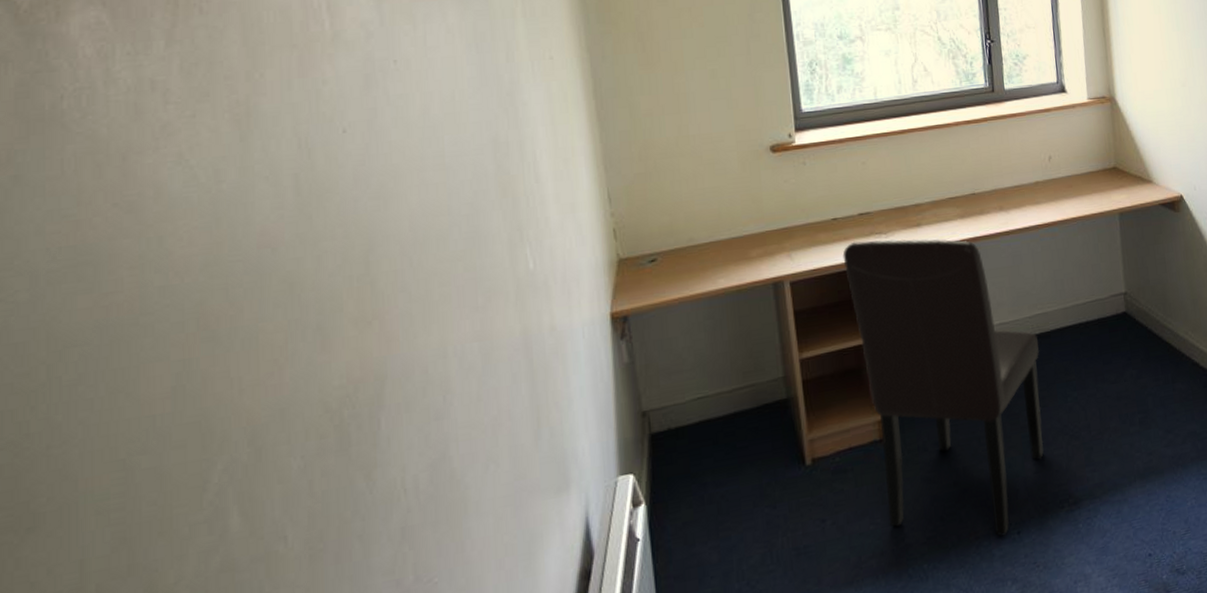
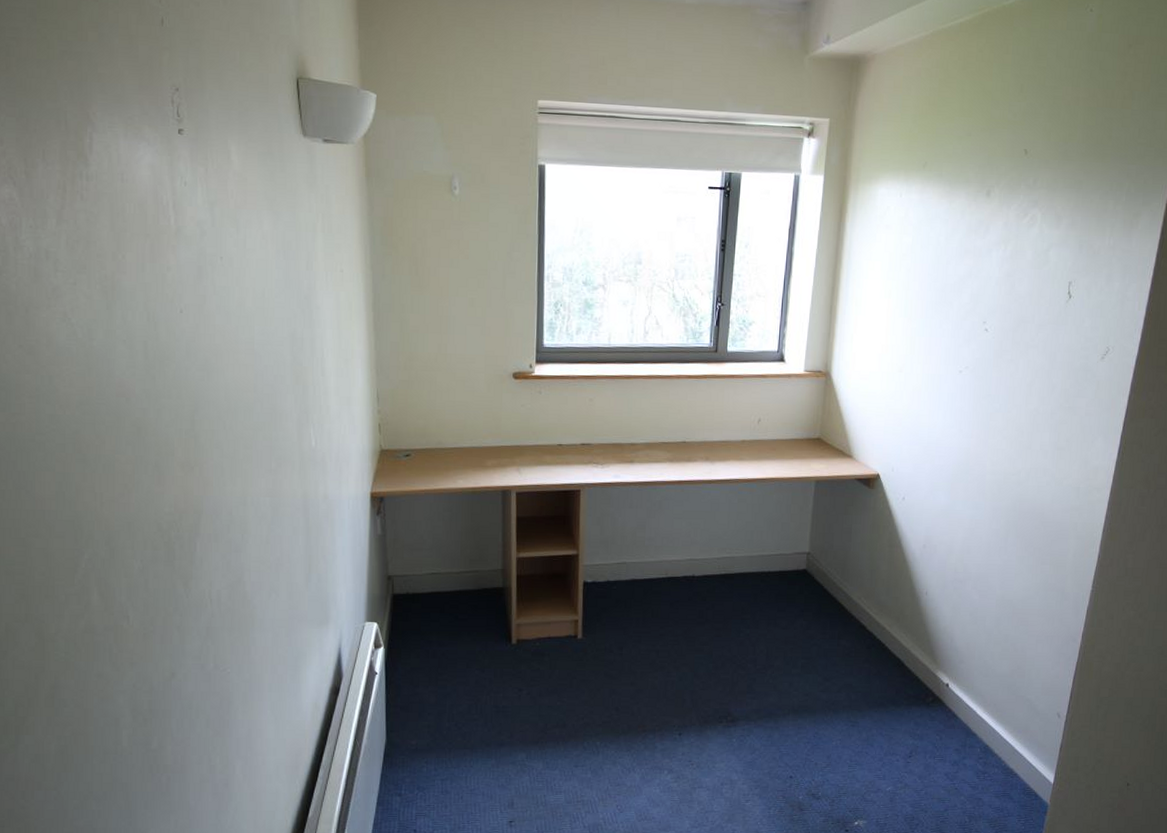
chair: present [842,239,1044,537] -> none [563,467,722,734]

